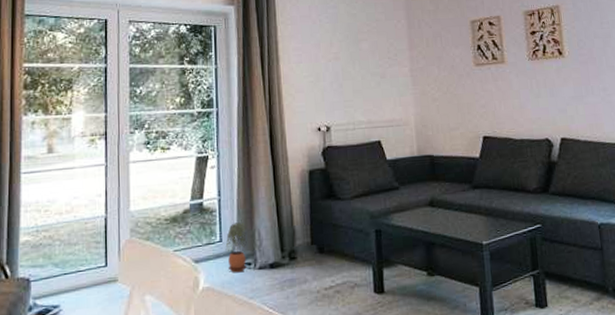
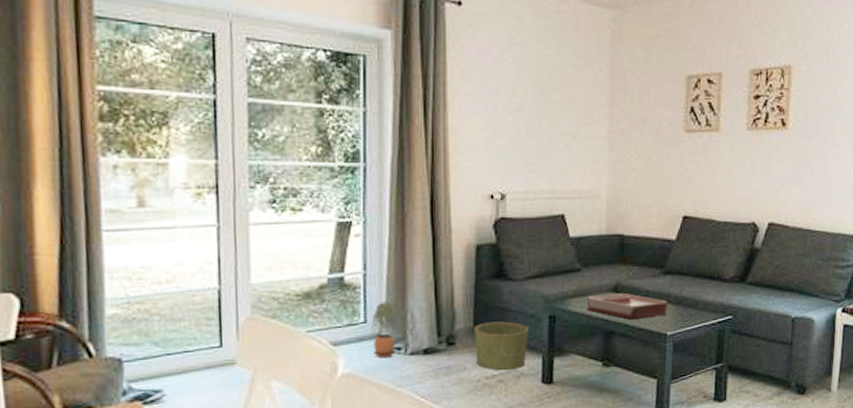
basket: none [310,236,360,282] -> present [472,321,530,370]
decorative tray: none [408,207,480,231] -> present [588,293,667,320]

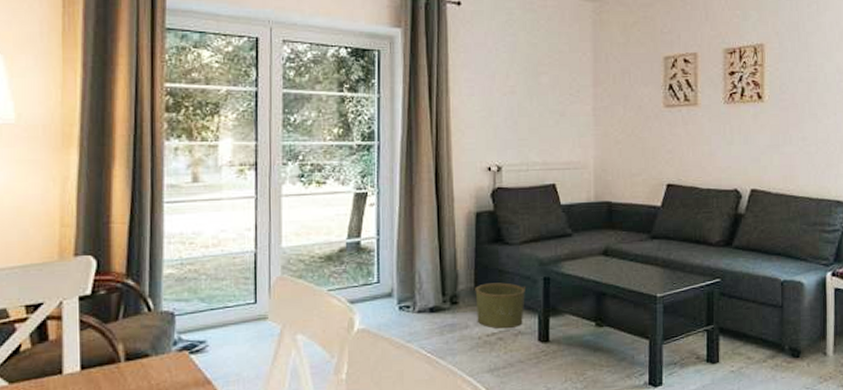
potted plant: present [370,301,397,358] -> none [383,264,406,316]
decorative tray: present [588,293,667,320] -> none [579,257,656,282]

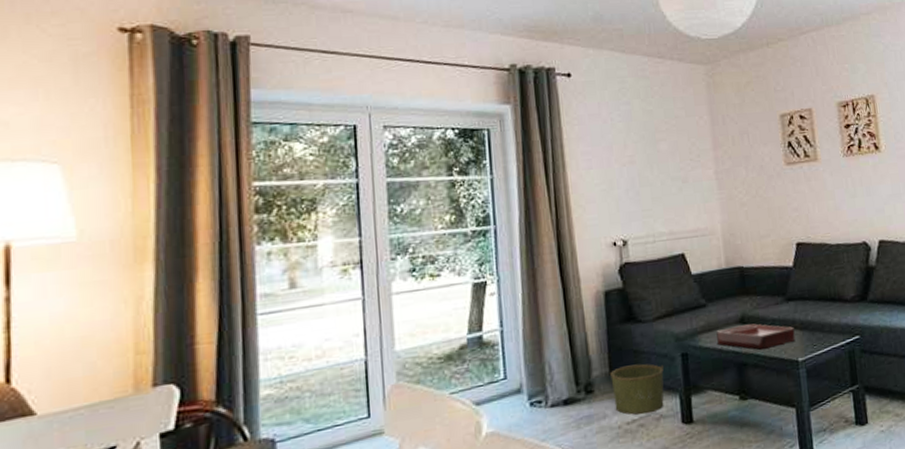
decorative tray: none [579,257,656,282] -> present [716,323,796,350]

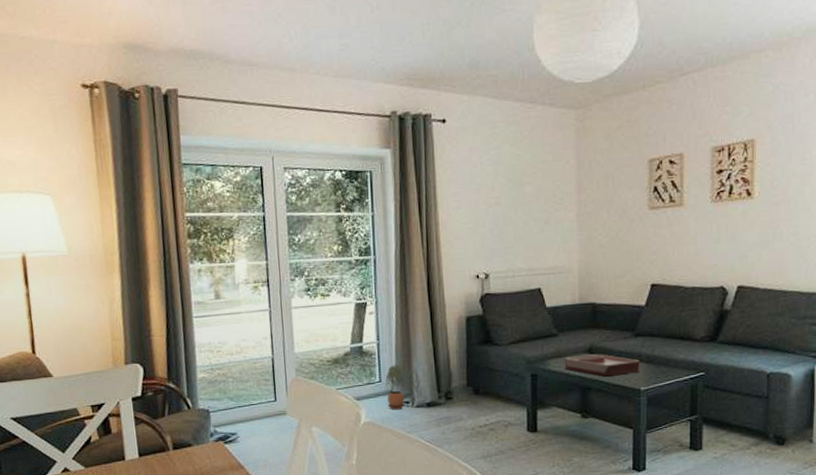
potted plant: none [511,355,537,414] -> present [384,365,405,410]
basket: present [609,363,664,415] -> none [466,379,515,420]

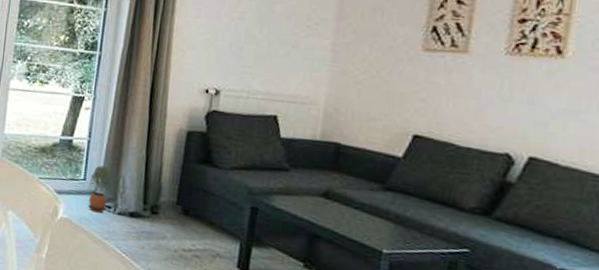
decorative tray: present [565,354,640,377] -> none [293,196,386,232]

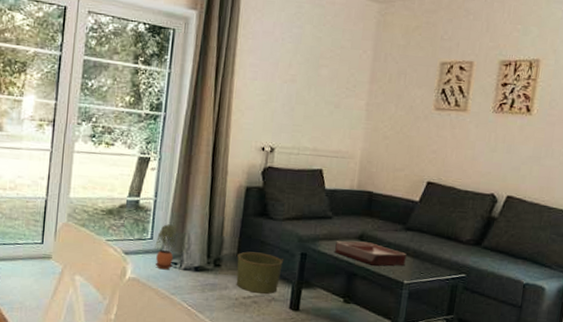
basket: none [175,200,231,249] -> present [236,251,284,294]
decorative tray: none [293,196,386,232] -> present [335,240,407,266]

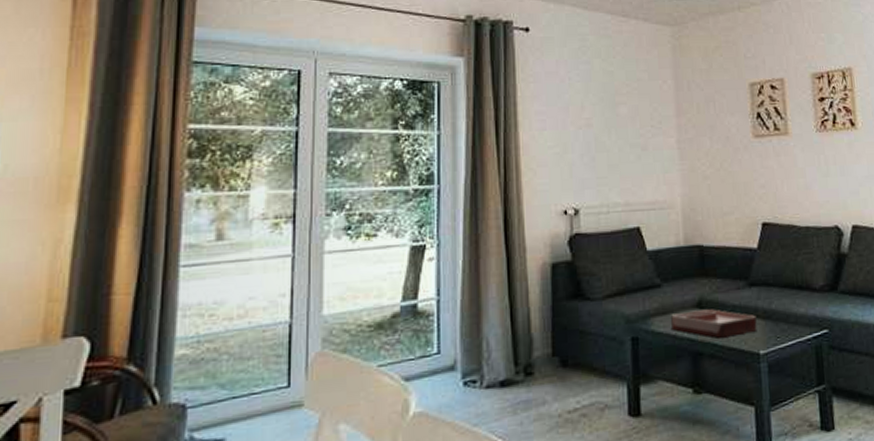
potted plant: present [154,224,177,270] -> none [444,329,472,394]
basket: present [236,251,284,294] -> none [551,346,612,403]

